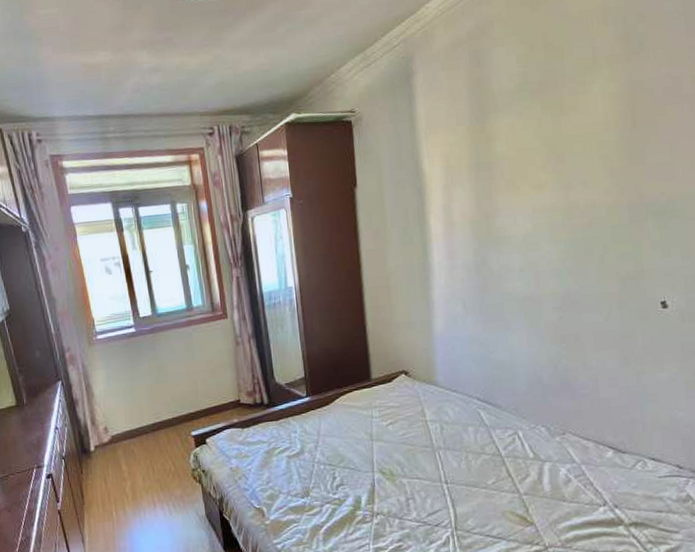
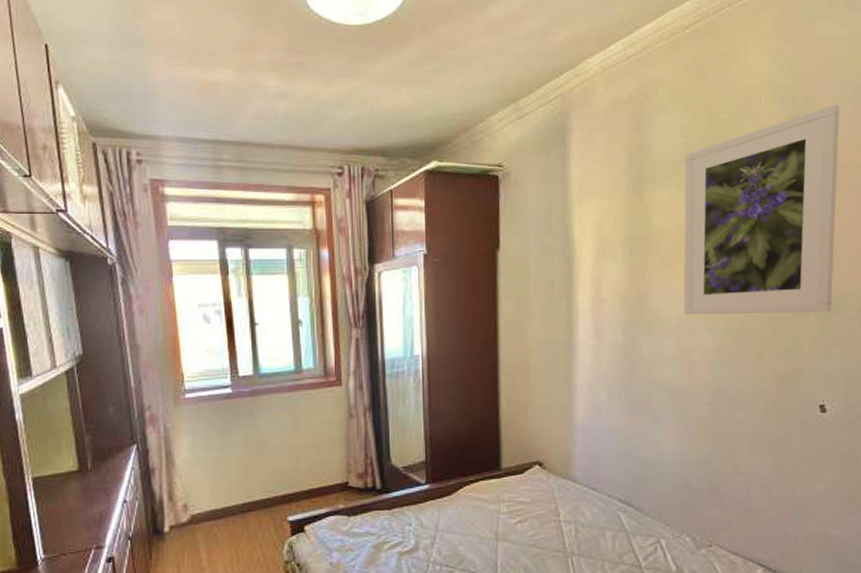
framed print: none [523,19,671,231] -> present [683,104,840,315]

